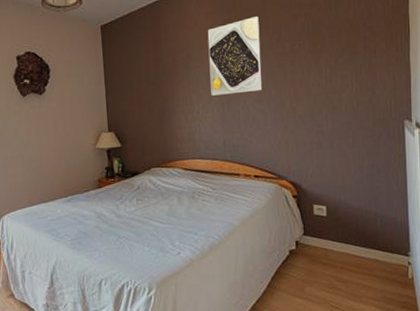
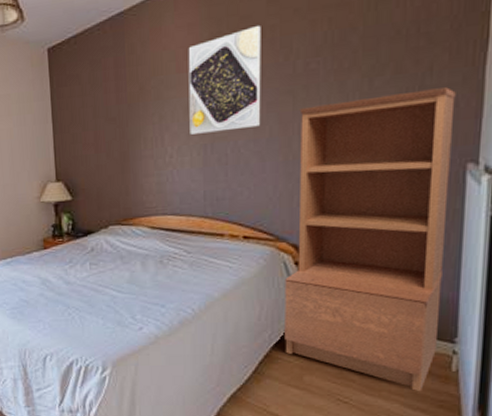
bookshelf: none [287,66,397,297] -> present [285,87,456,392]

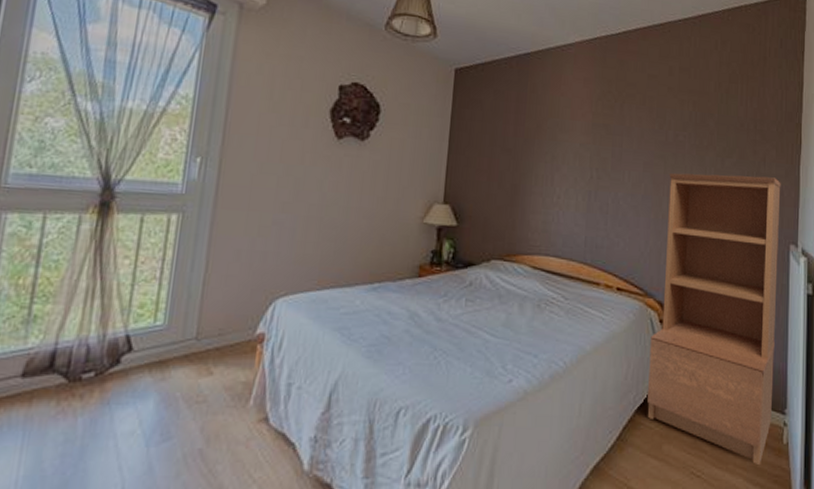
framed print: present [188,24,261,135] -> none [577,93,643,183]

